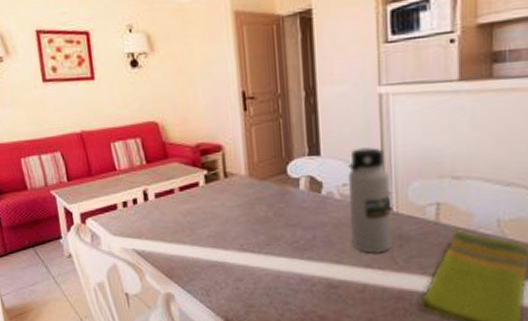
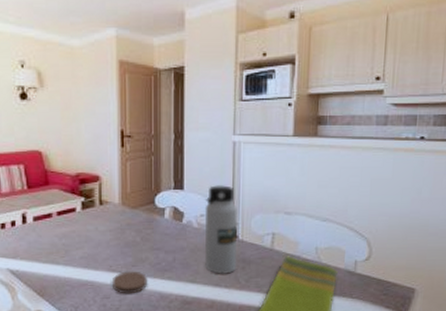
coaster: none [243,250,284,276] -> present [111,271,147,294]

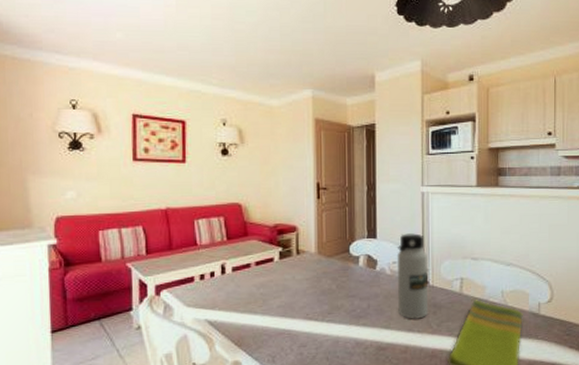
coaster: present [111,271,147,294] -> none [308,318,343,342]

